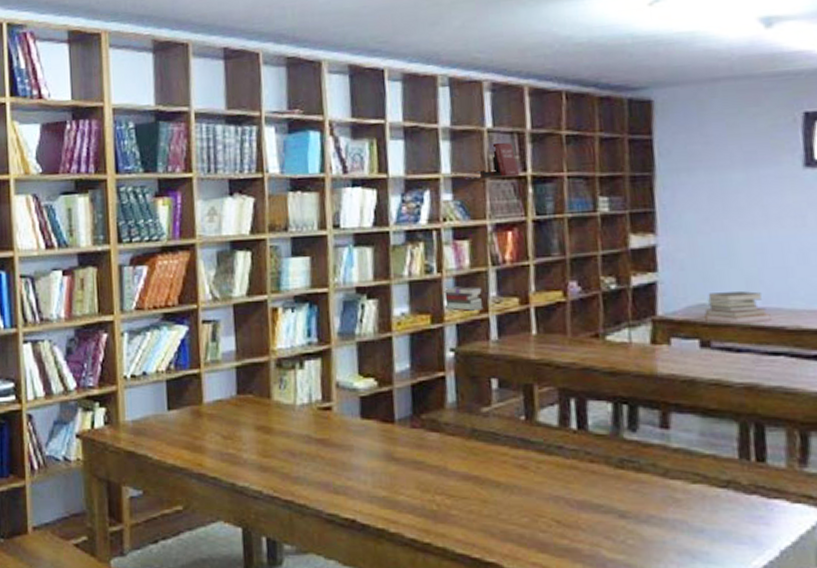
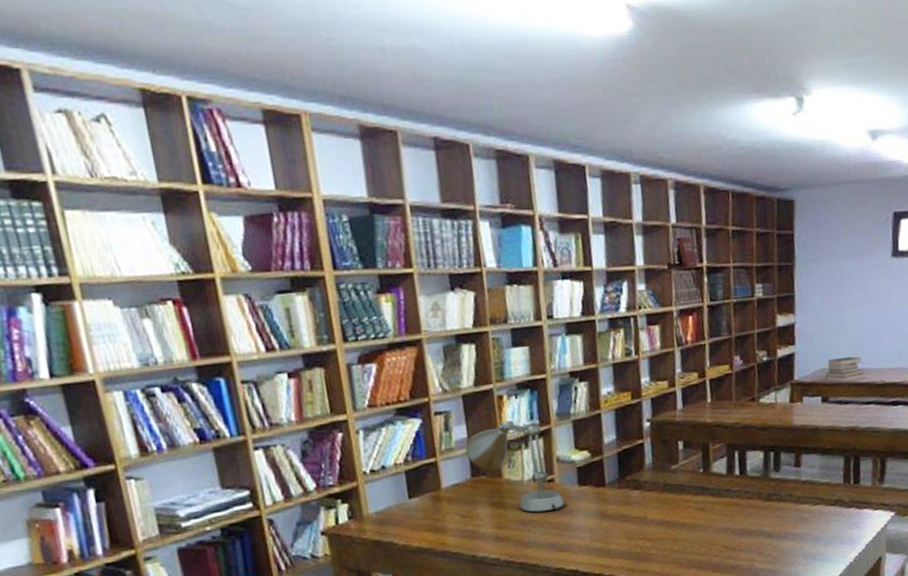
desk lamp: none [231,336,347,445] -> present [465,420,568,513]
books: present [443,286,484,312] -> none [640,365,672,388]

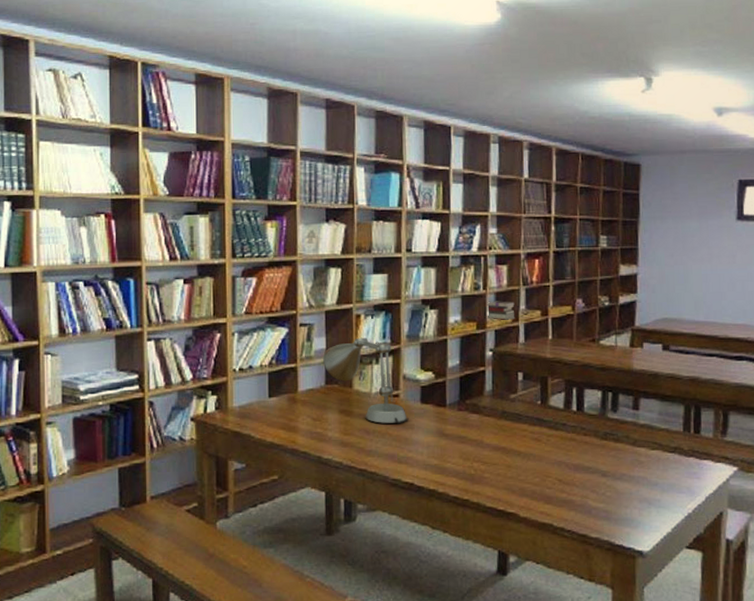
books: none [640,365,672,388] -> present [486,301,515,321]
books: present [654,236,698,272] -> none [506,189,547,219]
books: present [825,356,867,383] -> none [667,309,709,334]

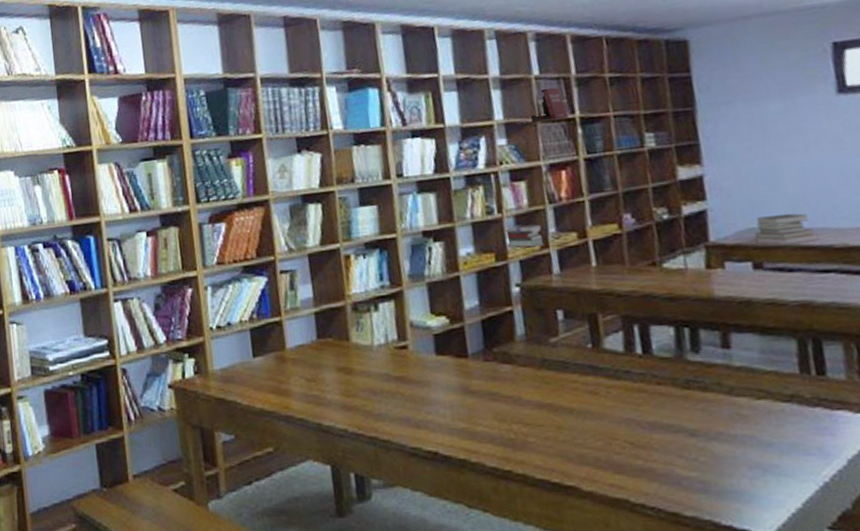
desk lamp: present [322,337,410,424] -> none [310,281,424,382]
books: none [506,189,547,219] -> present [516,87,569,125]
books: none [667,309,709,334] -> present [754,213,819,246]

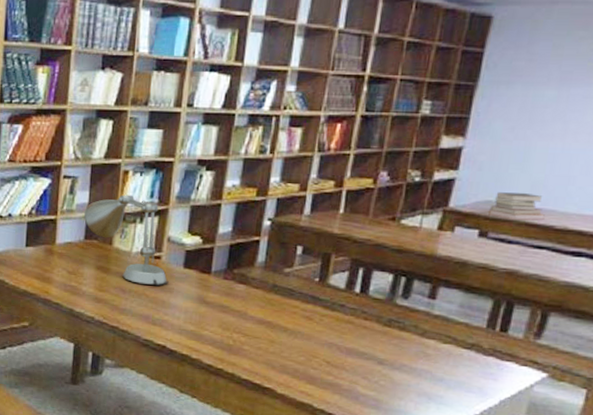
desk lamp: none [310,281,424,382] -> present [83,194,170,287]
books: present [504,224,544,249] -> none [268,166,305,190]
books: present [516,87,569,125] -> none [309,41,360,76]

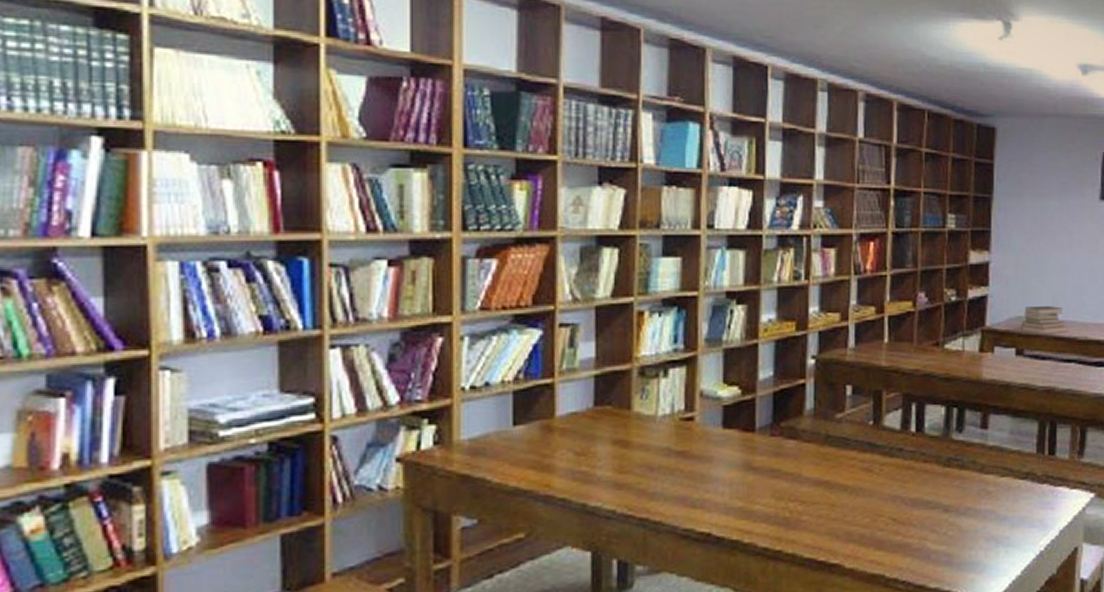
desk lamp: present [83,194,170,287] -> none [590,342,708,457]

